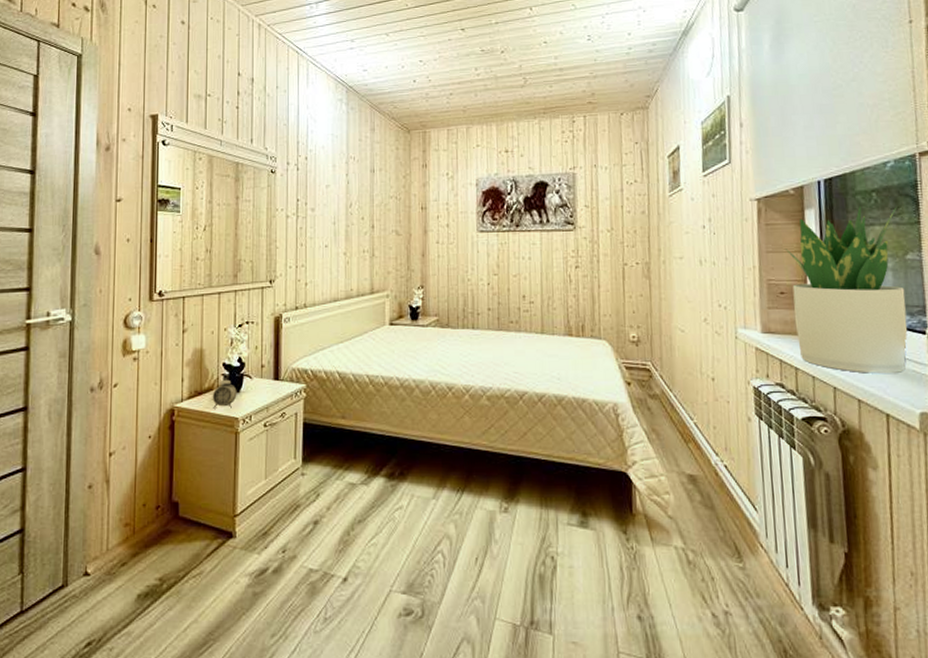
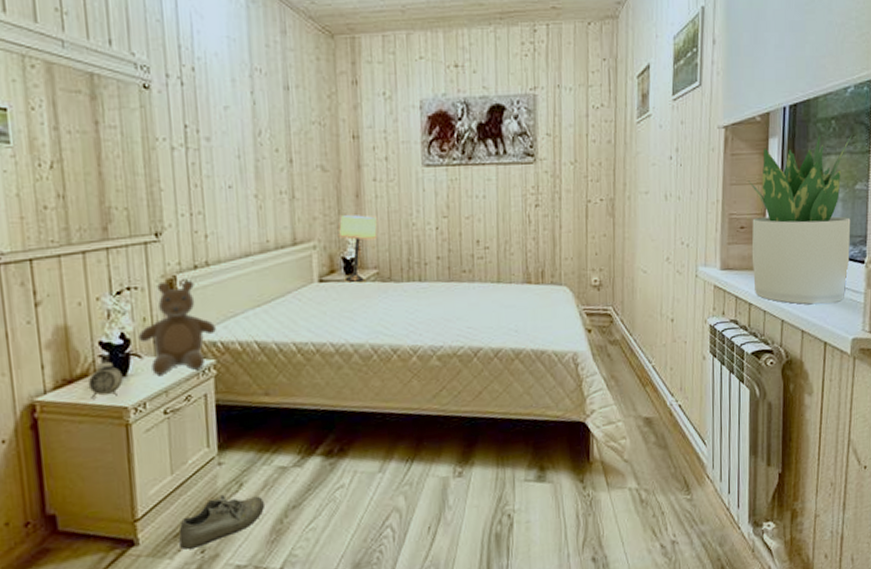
teddy bear: none [250,319,309,394] -> present [138,281,217,375]
shoe: none [267,502,335,547] -> present [178,494,264,549]
table lamp: none [408,270,438,328] -> present [339,214,377,283]

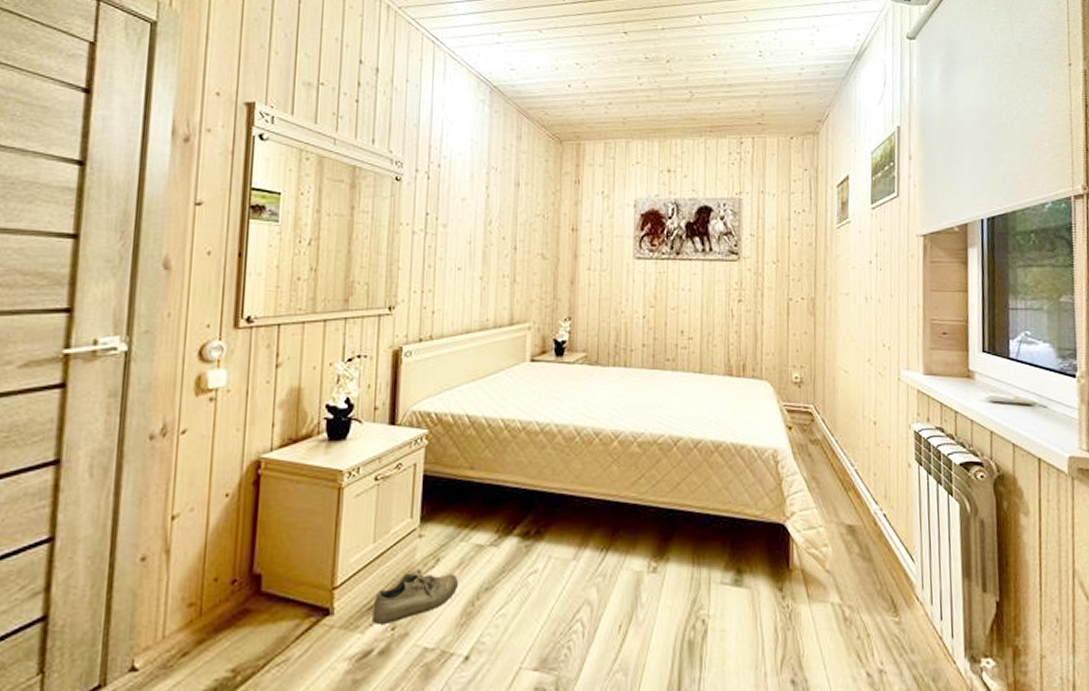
alarm clock: present [87,354,123,399] -> none [310,417,343,459]
teddy bear: present [138,281,217,375] -> none [361,353,433,441]
table lamp: present [339,214,377,283] -> none [553,299,588,365]
planter: present [747,134,853,305] -> none [948,247,1060,418]

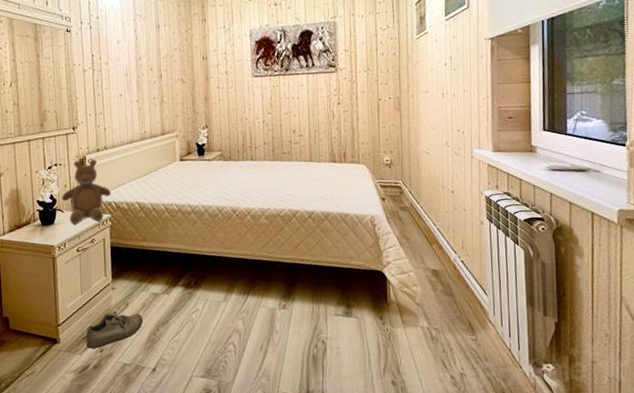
teddy bear: none [361,353,433,441] -> present [61,160,112,224]

